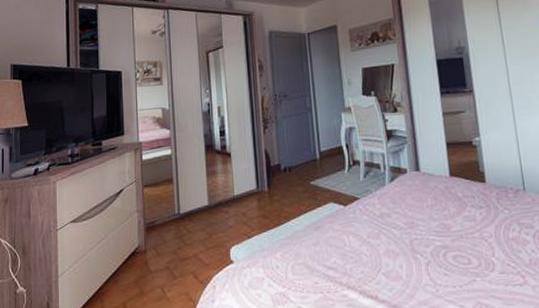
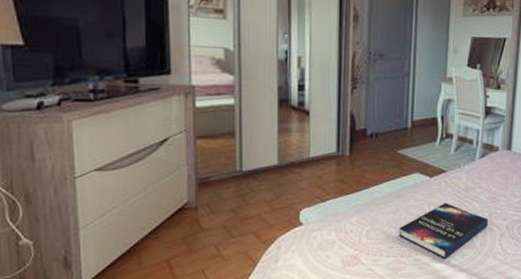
hardback book: none [322,231,411,295] -> present [399,203,489,260]

